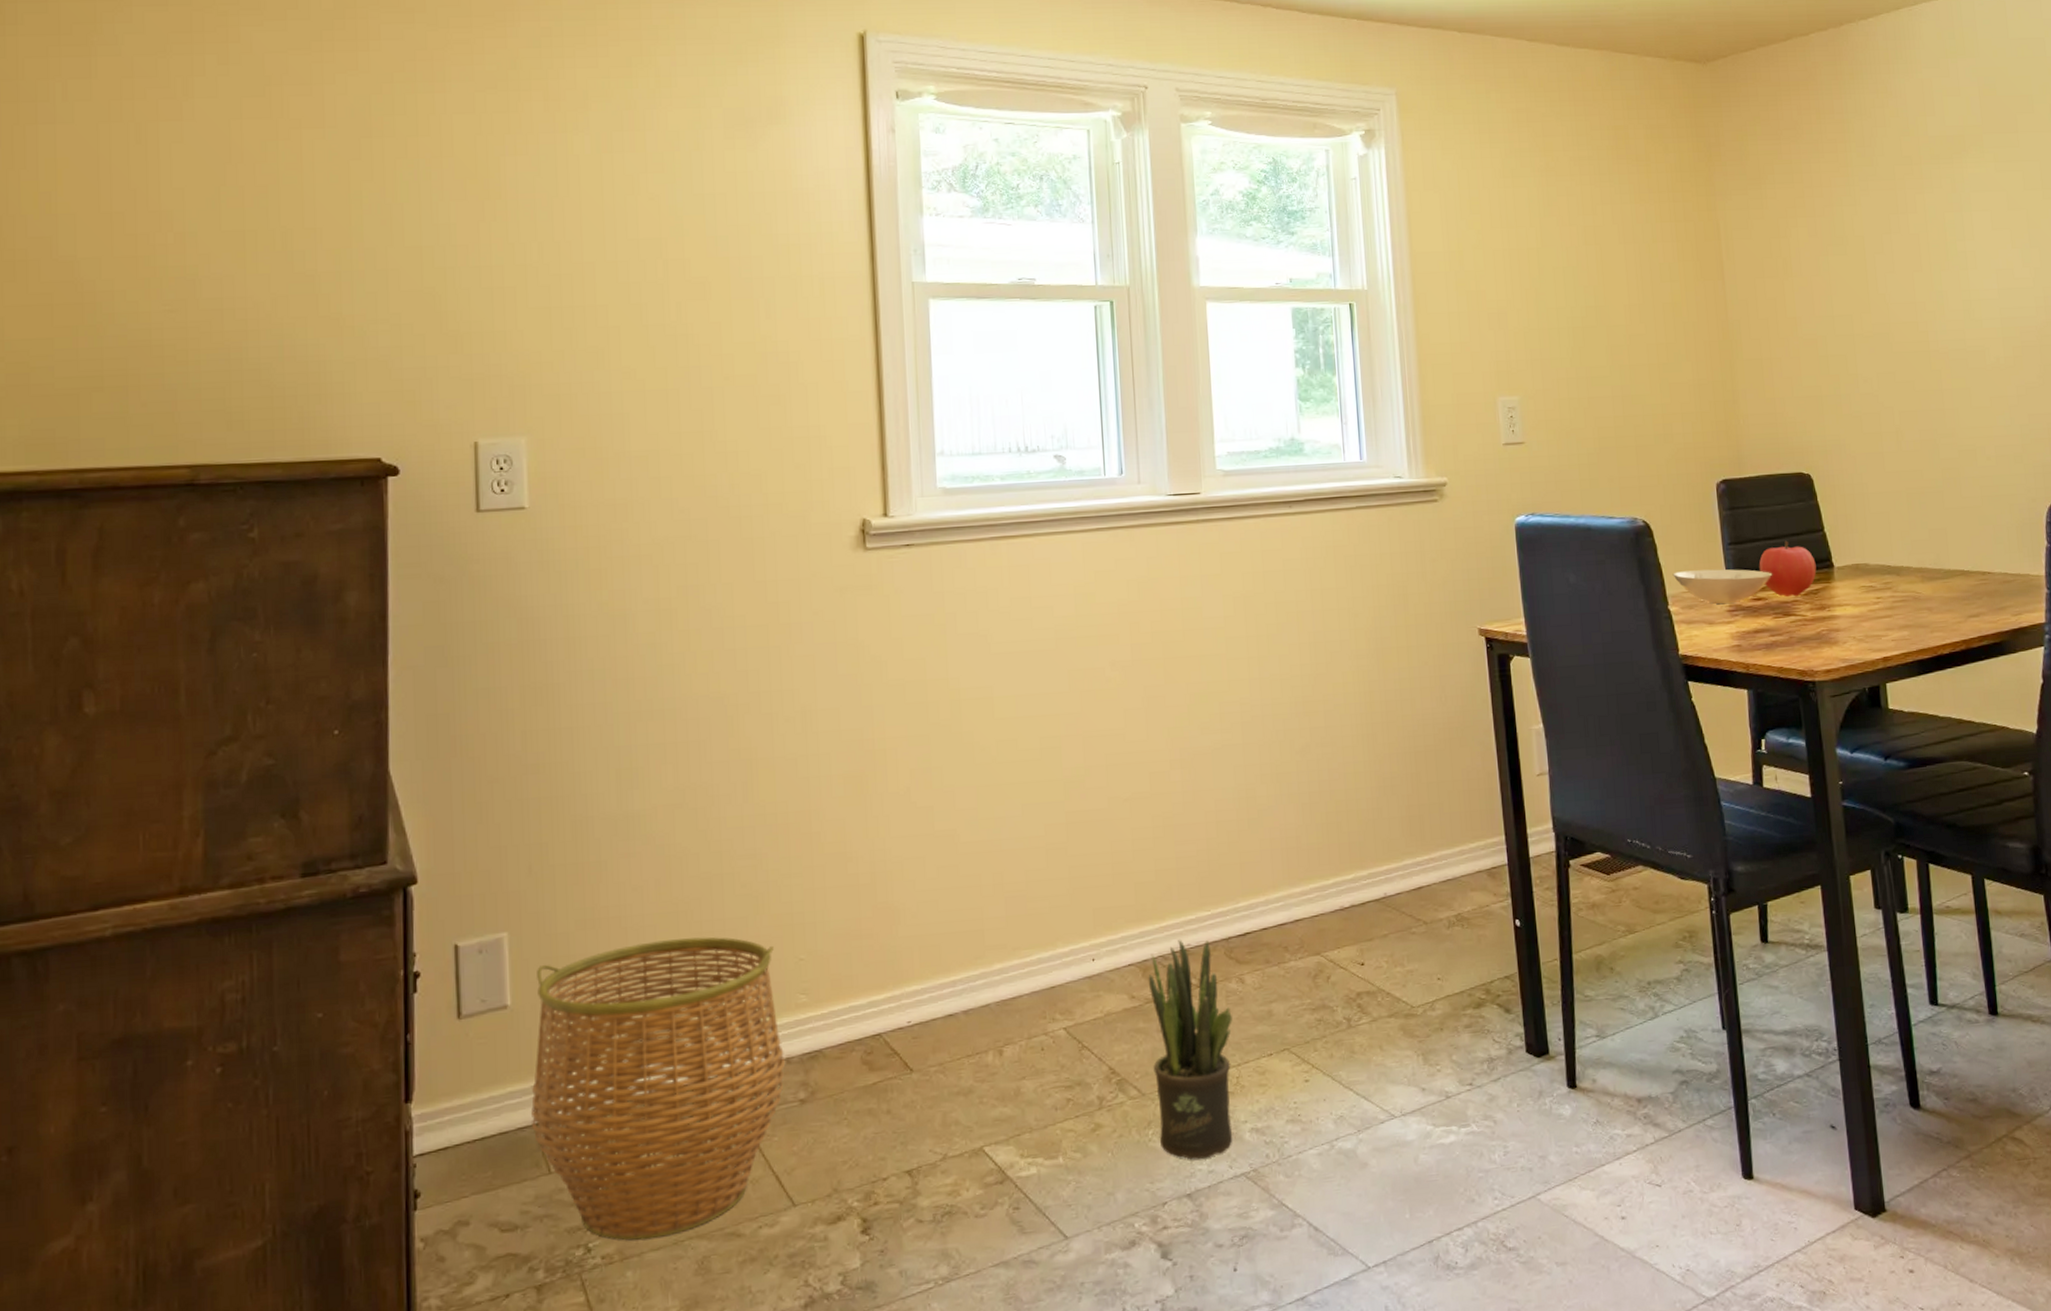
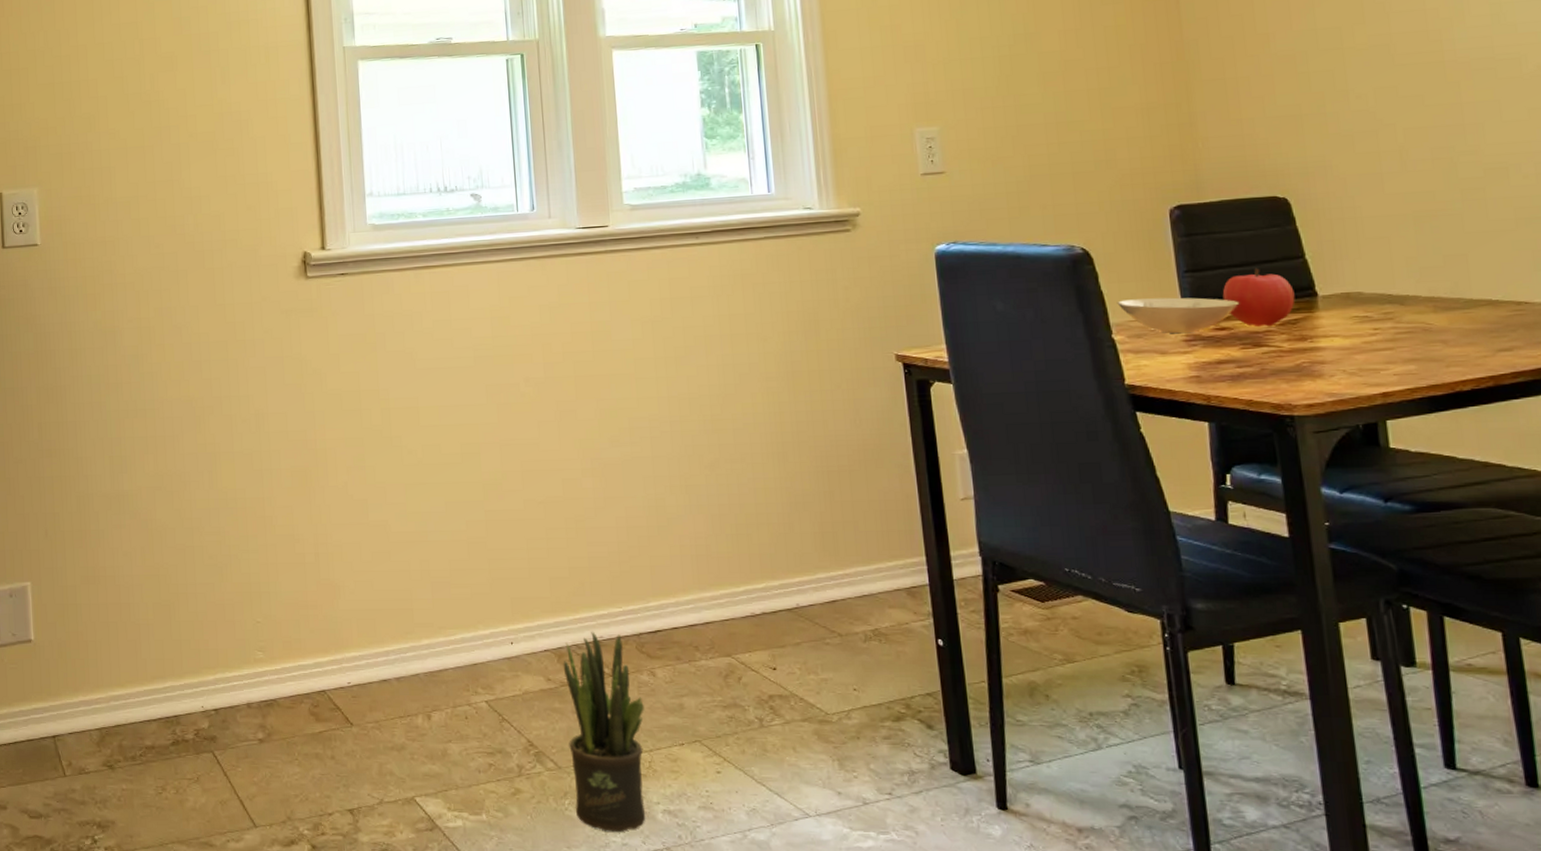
basket: present [530,937,786,1240] -> none [49,597,247,839]

